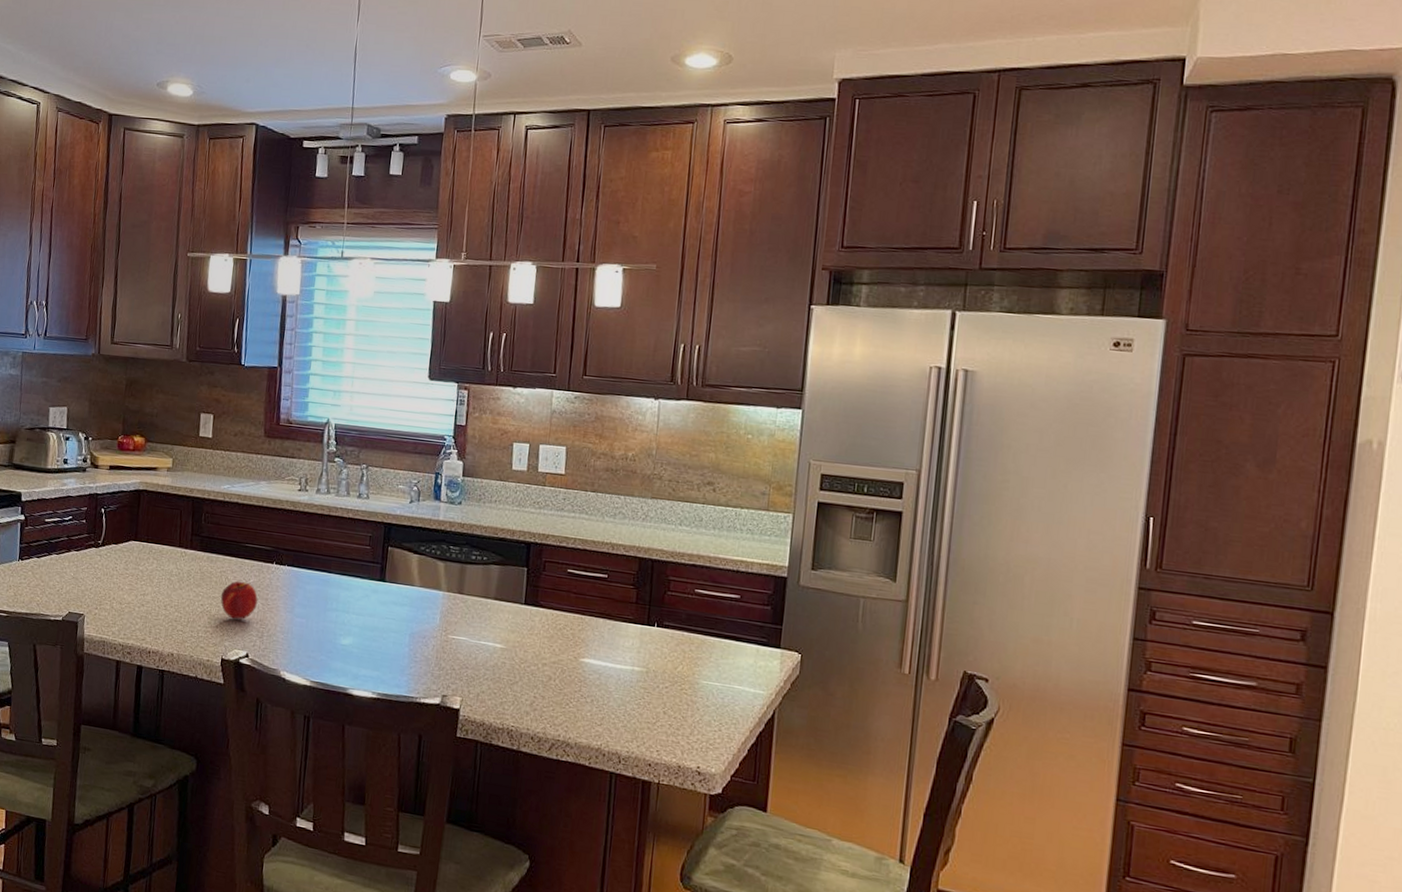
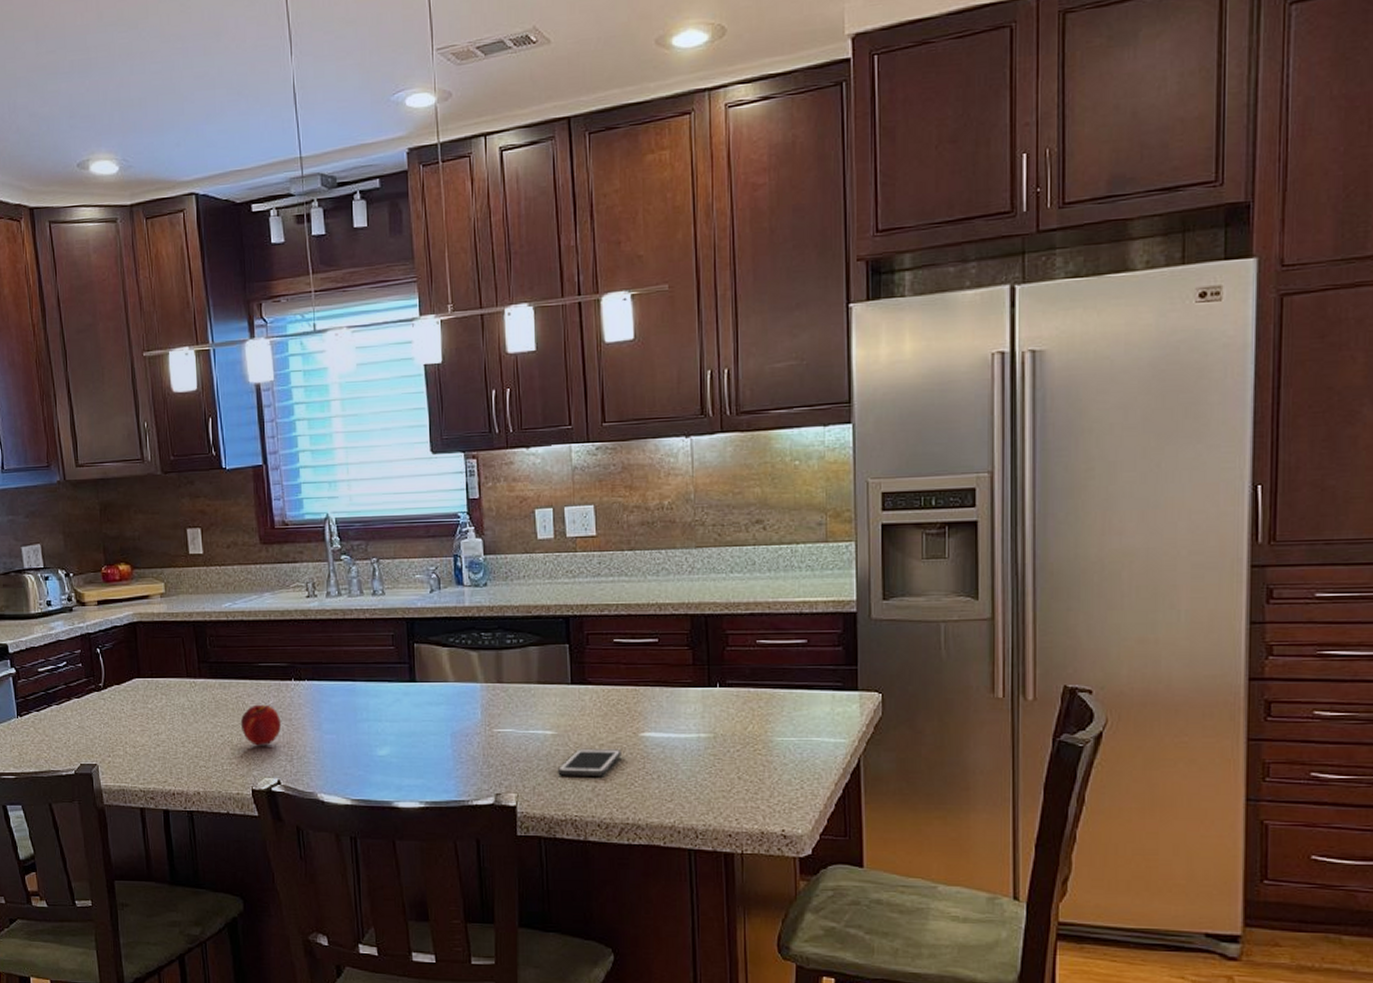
cell phone: none [502,664,562,693] -> present [558,748,622,776]

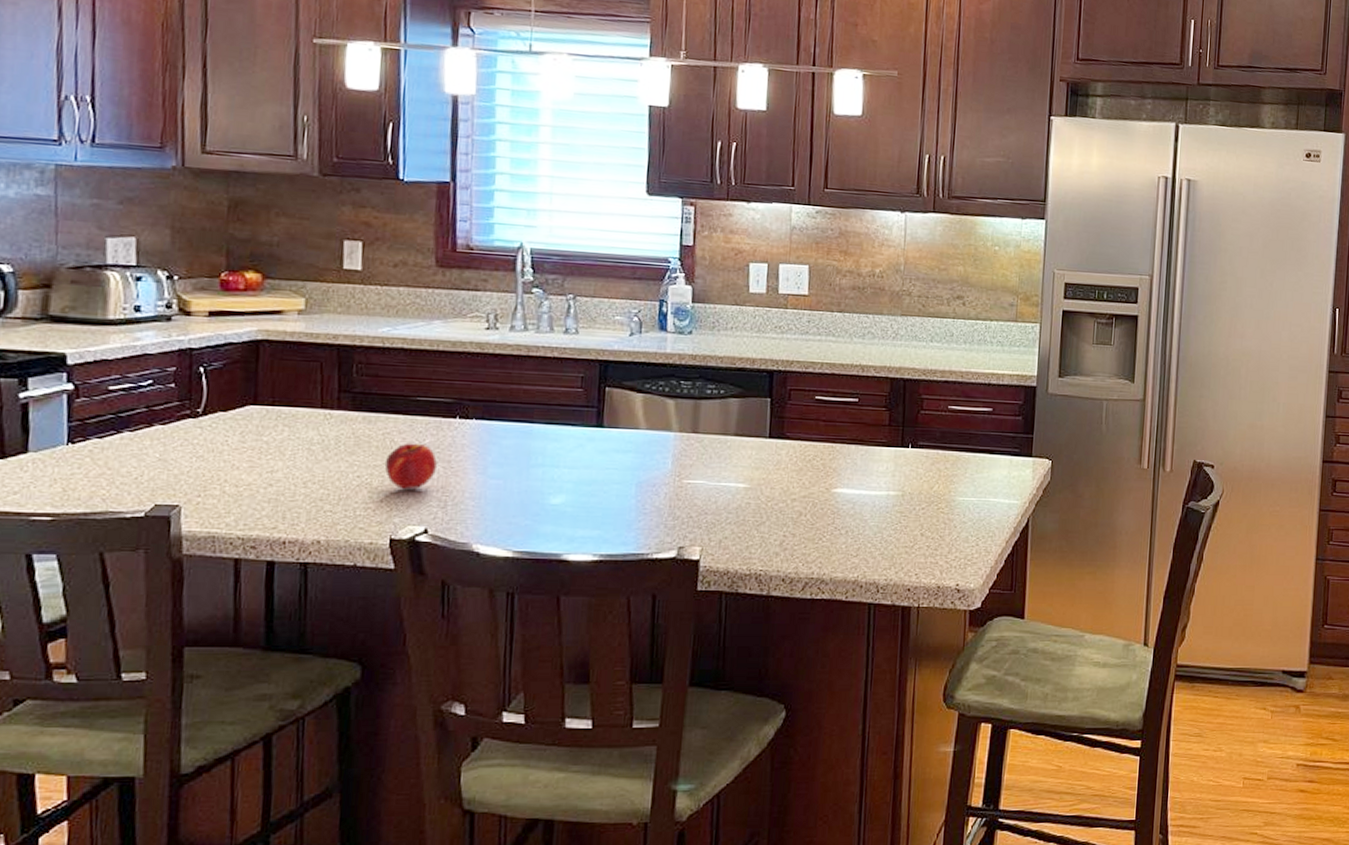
cell phone: present [558,748,622,776] -> none [747,502,813,531]

